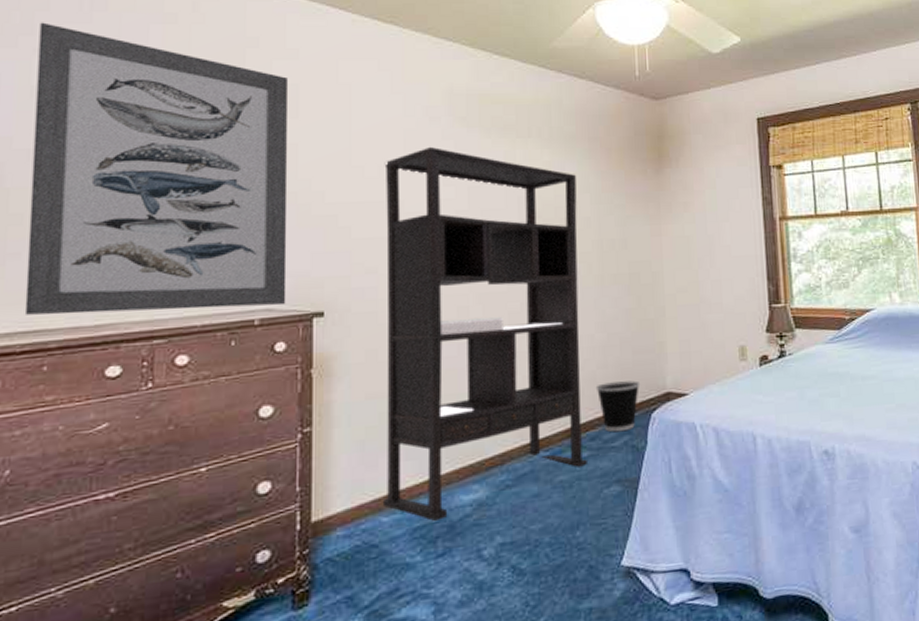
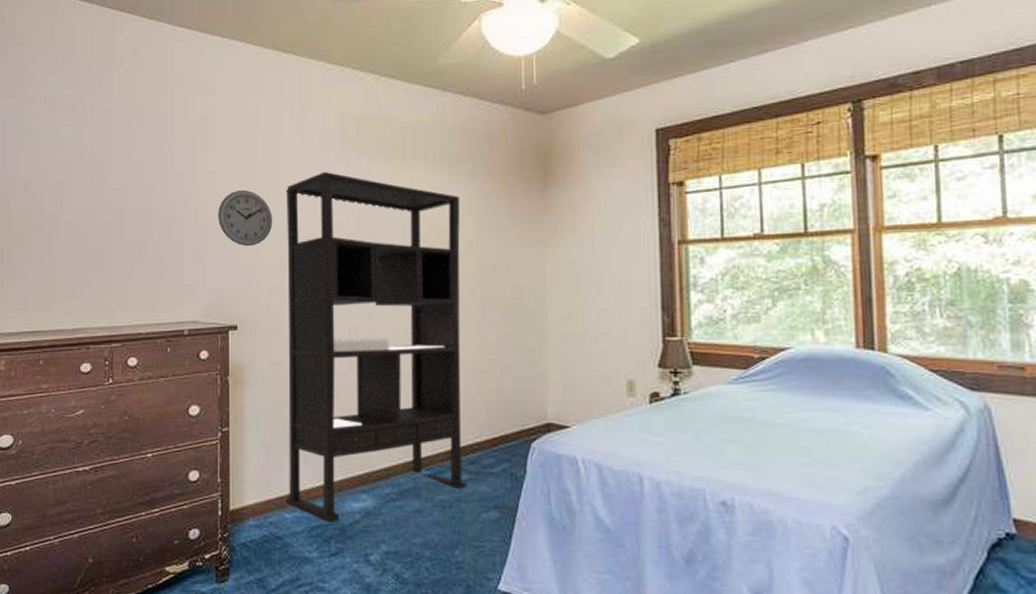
wall art: present [24,22,288,315] -> none [27,75,208,319]
wall clock: none [301,163,370,225] -> present [218,189,273,247]
wastebasket: present [595,380,641,432] -> none [475,408,521,457]

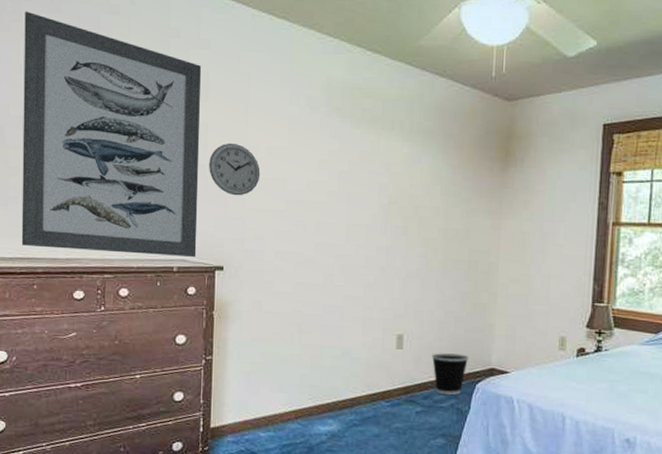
wall art: none [27,75,208,319] -> present [21,11,201,258]
shelving unit: present [285,171,466,523] -> none [261,133,430,442]
wastebasket: none [475,408,521,457] -> present [431,353,470,395]

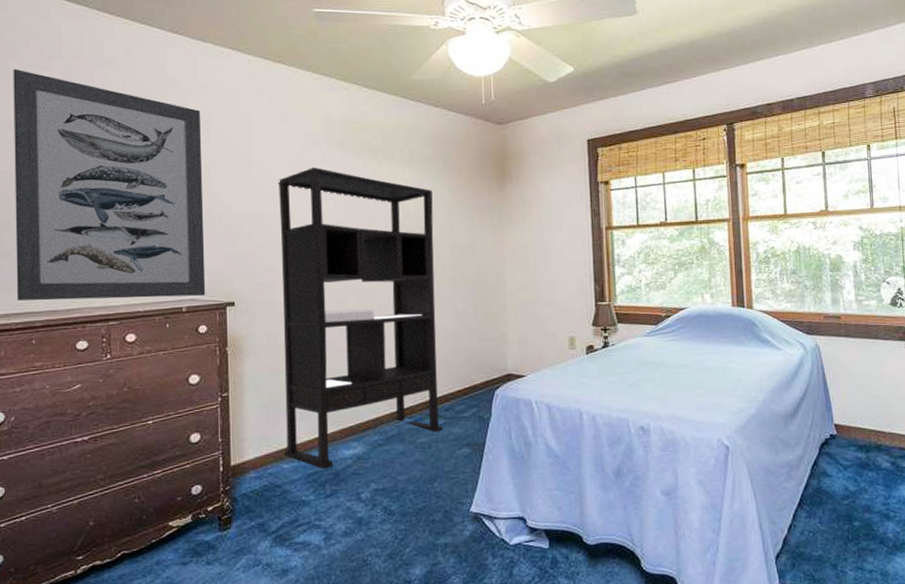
wall clock: present [209,142,261,196] -> none [214,181,267,232]
shelving unit: none [261,133,430,442] -> present [277,166,443,469]
wastebasket: present [431,353,470,395] -> none [449,363,486,404]

